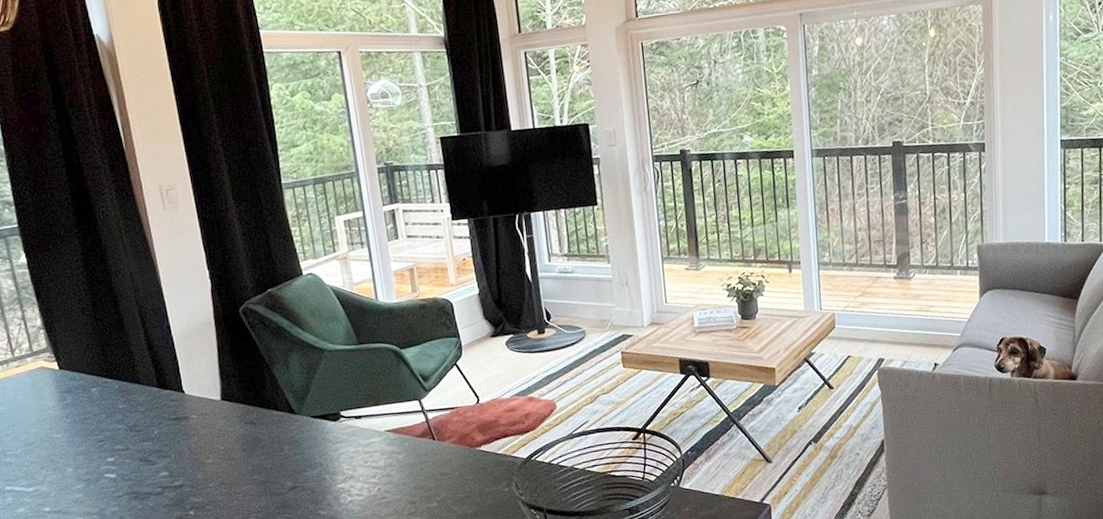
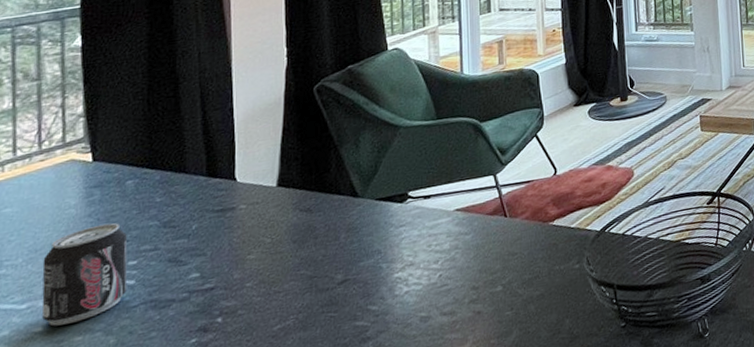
beverage can: none [37,424,111,508] -> present [42,223,128,327]

